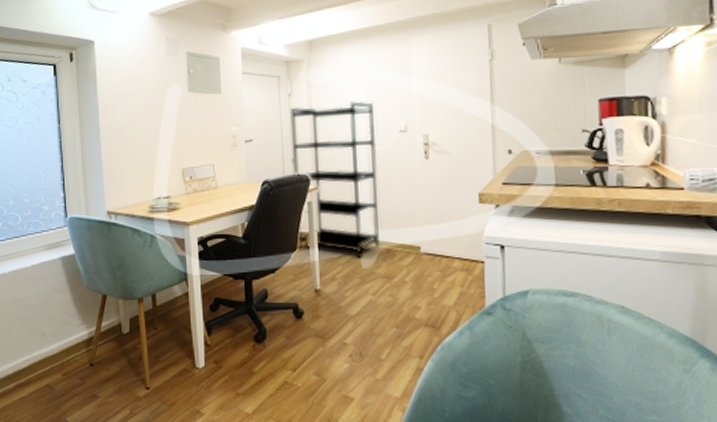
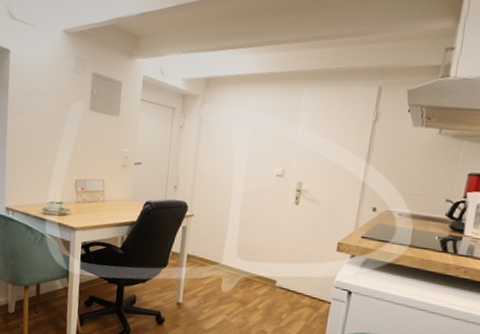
shelving unit: present [290,101,381,258] -> none [168,139,256,282]

